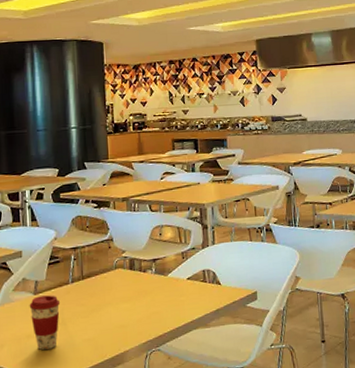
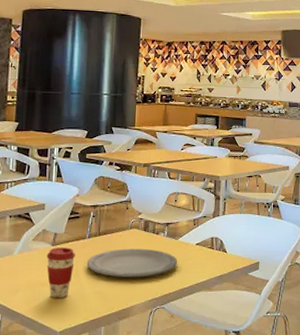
plate: none [72,288,170,322] -> present [86,248,178,278]

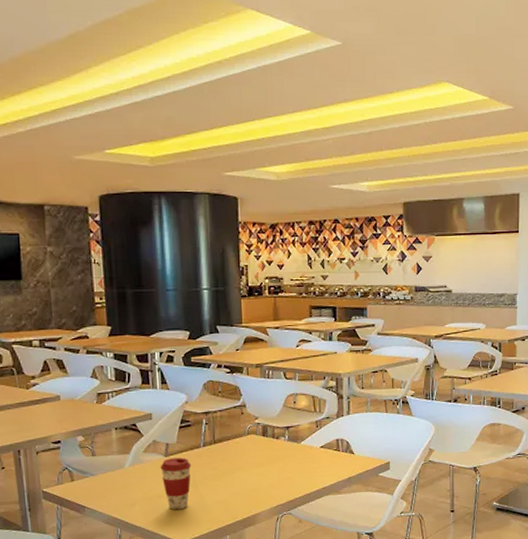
plate: present [86,248,178,278] -> none [204,454,302,486]

